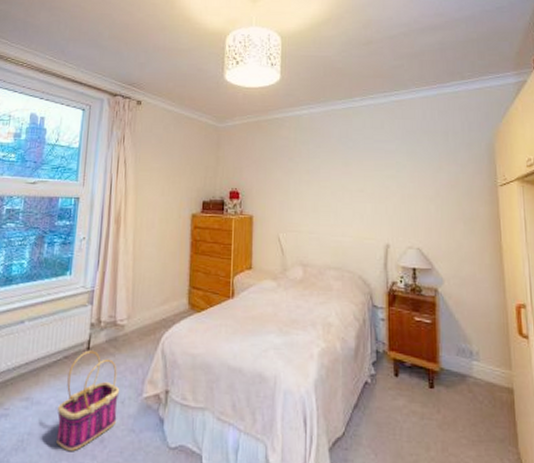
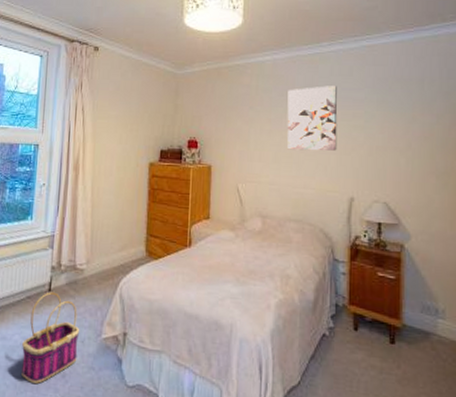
wall art: none [324,138,372,200] -> present [287,86,338,151]

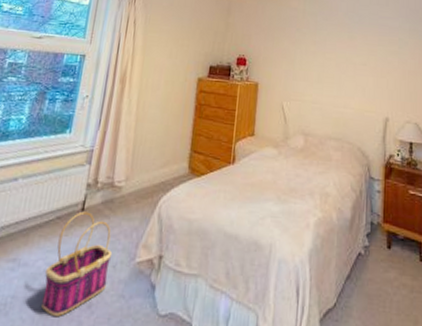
wall art: present [287,86,338,151] -> none [330,13,375,73]

